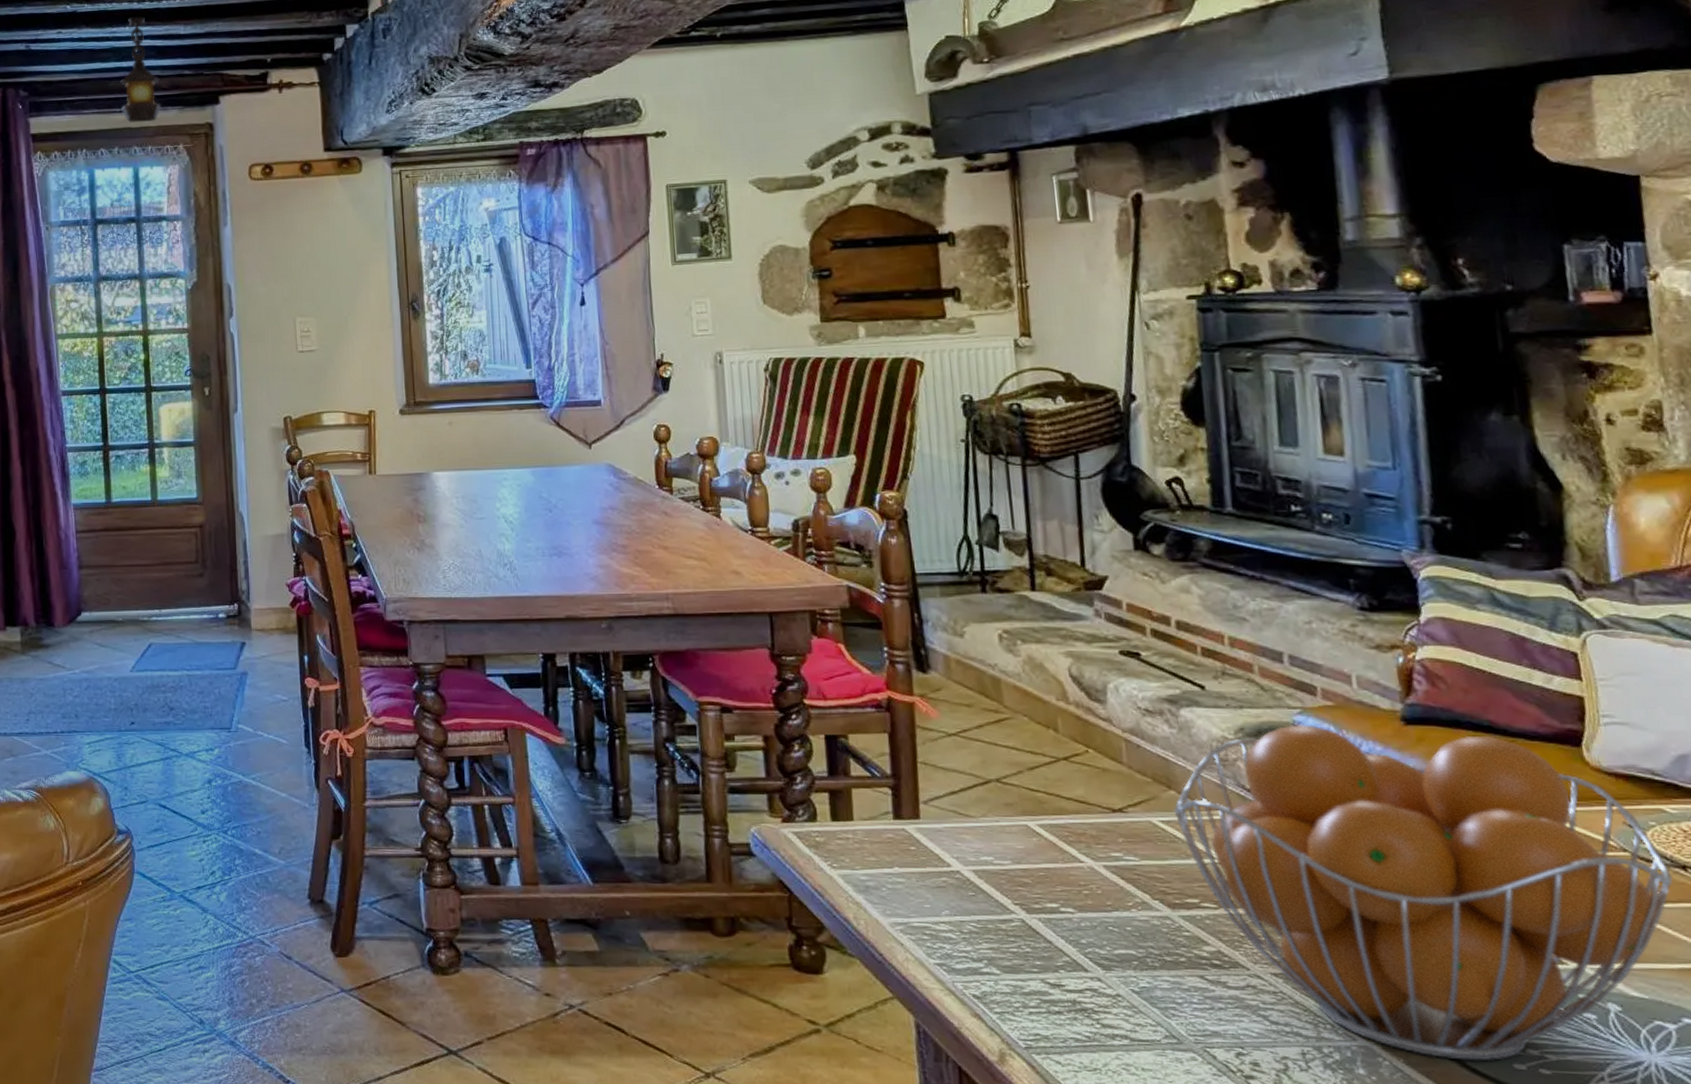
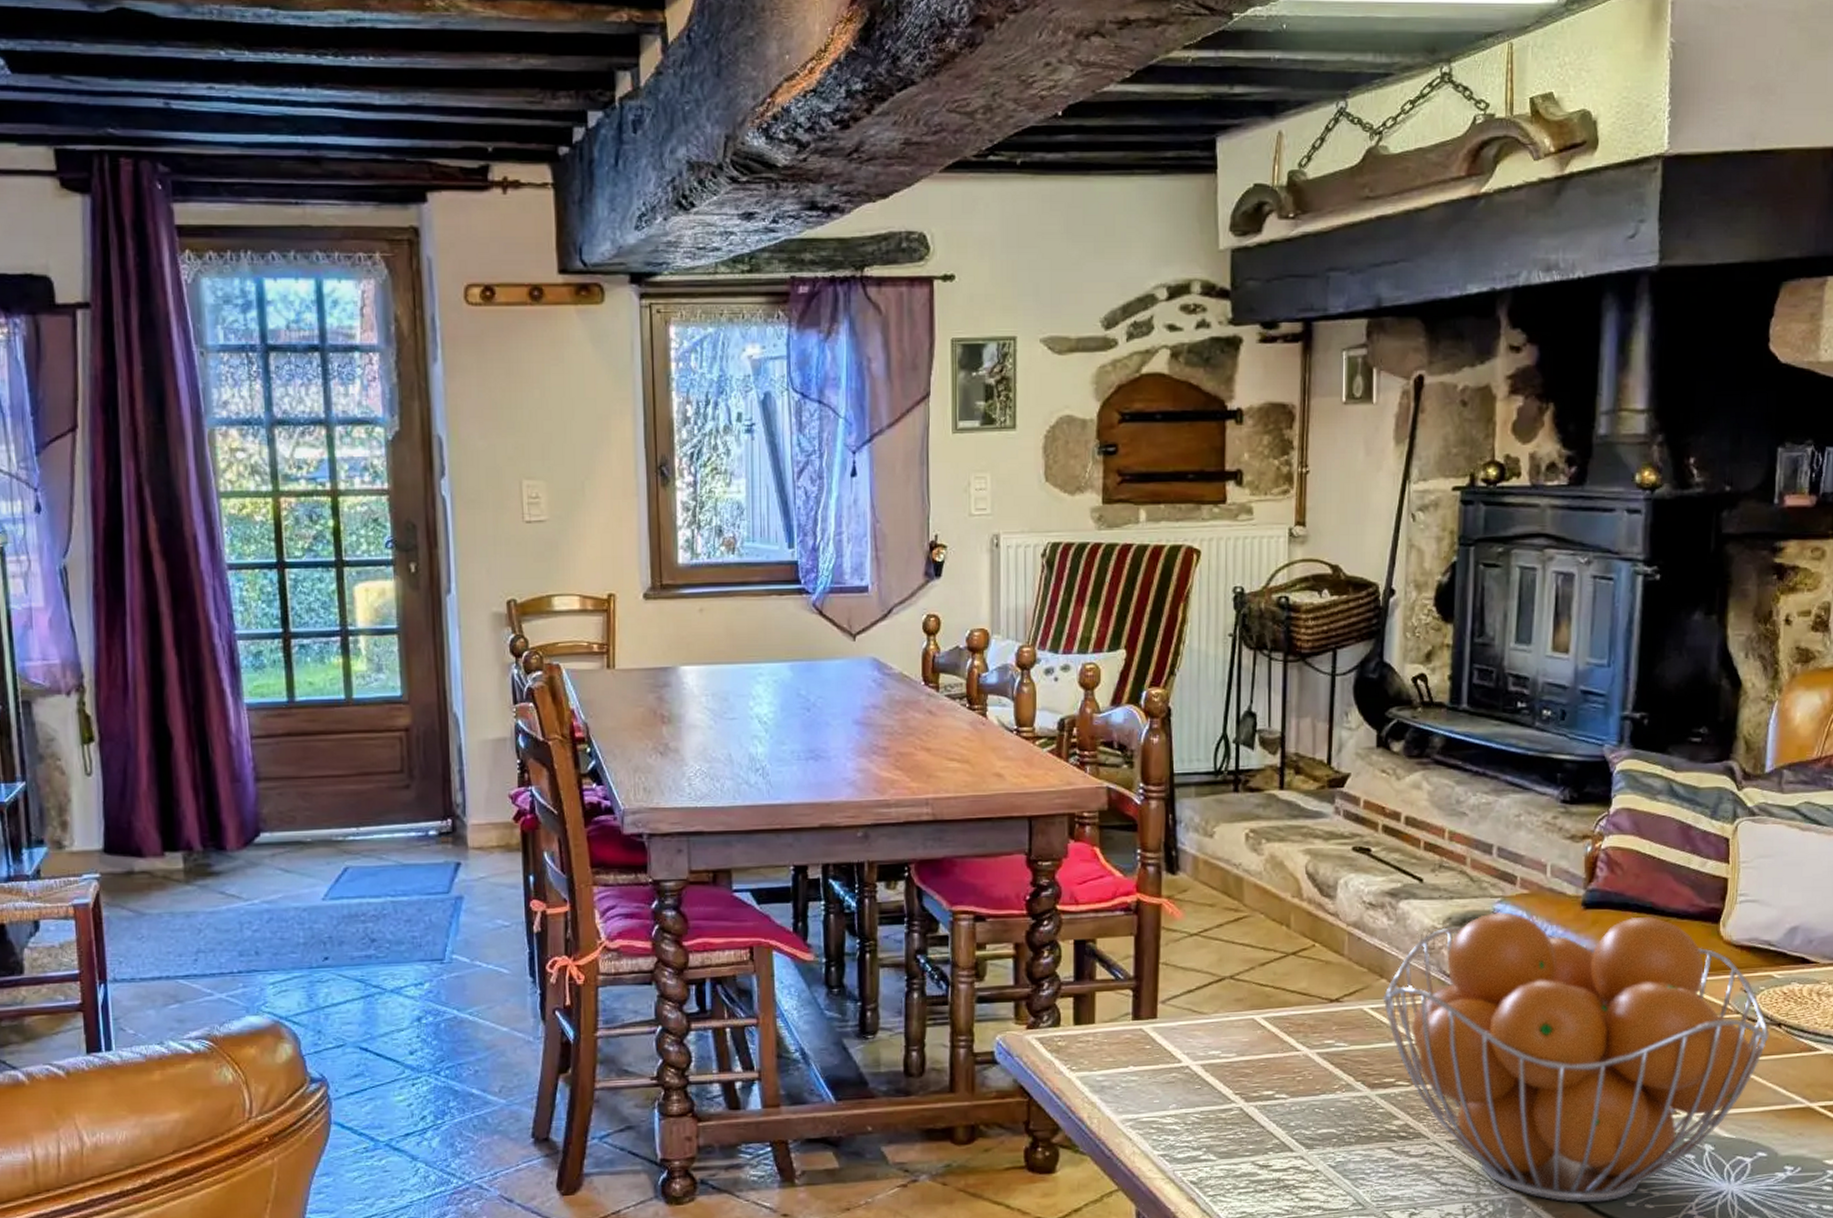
hanging lantern: present [120,17,161,123] -> none [295,75,351,220]

